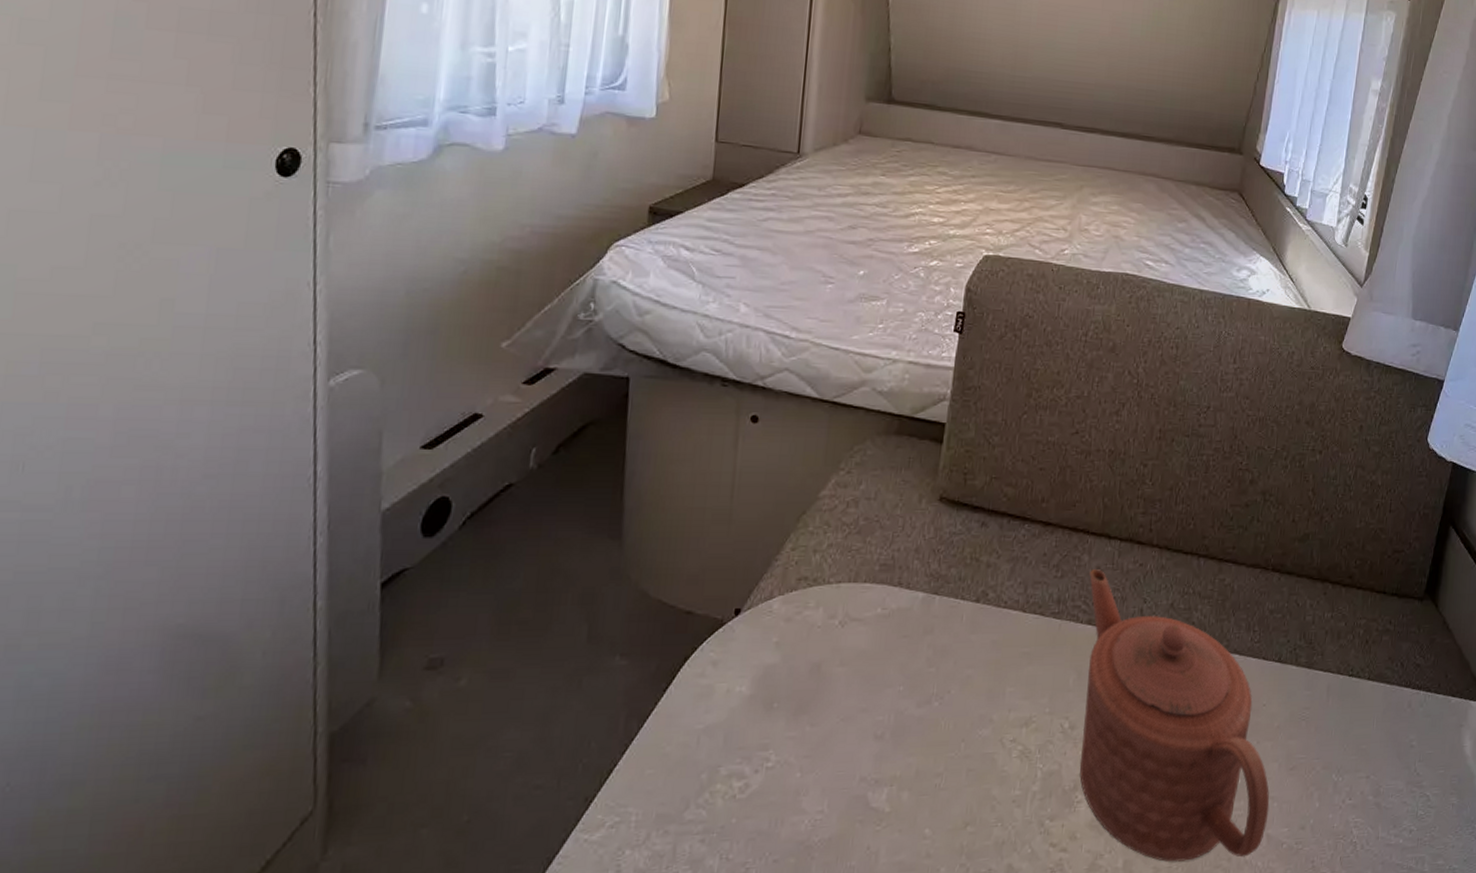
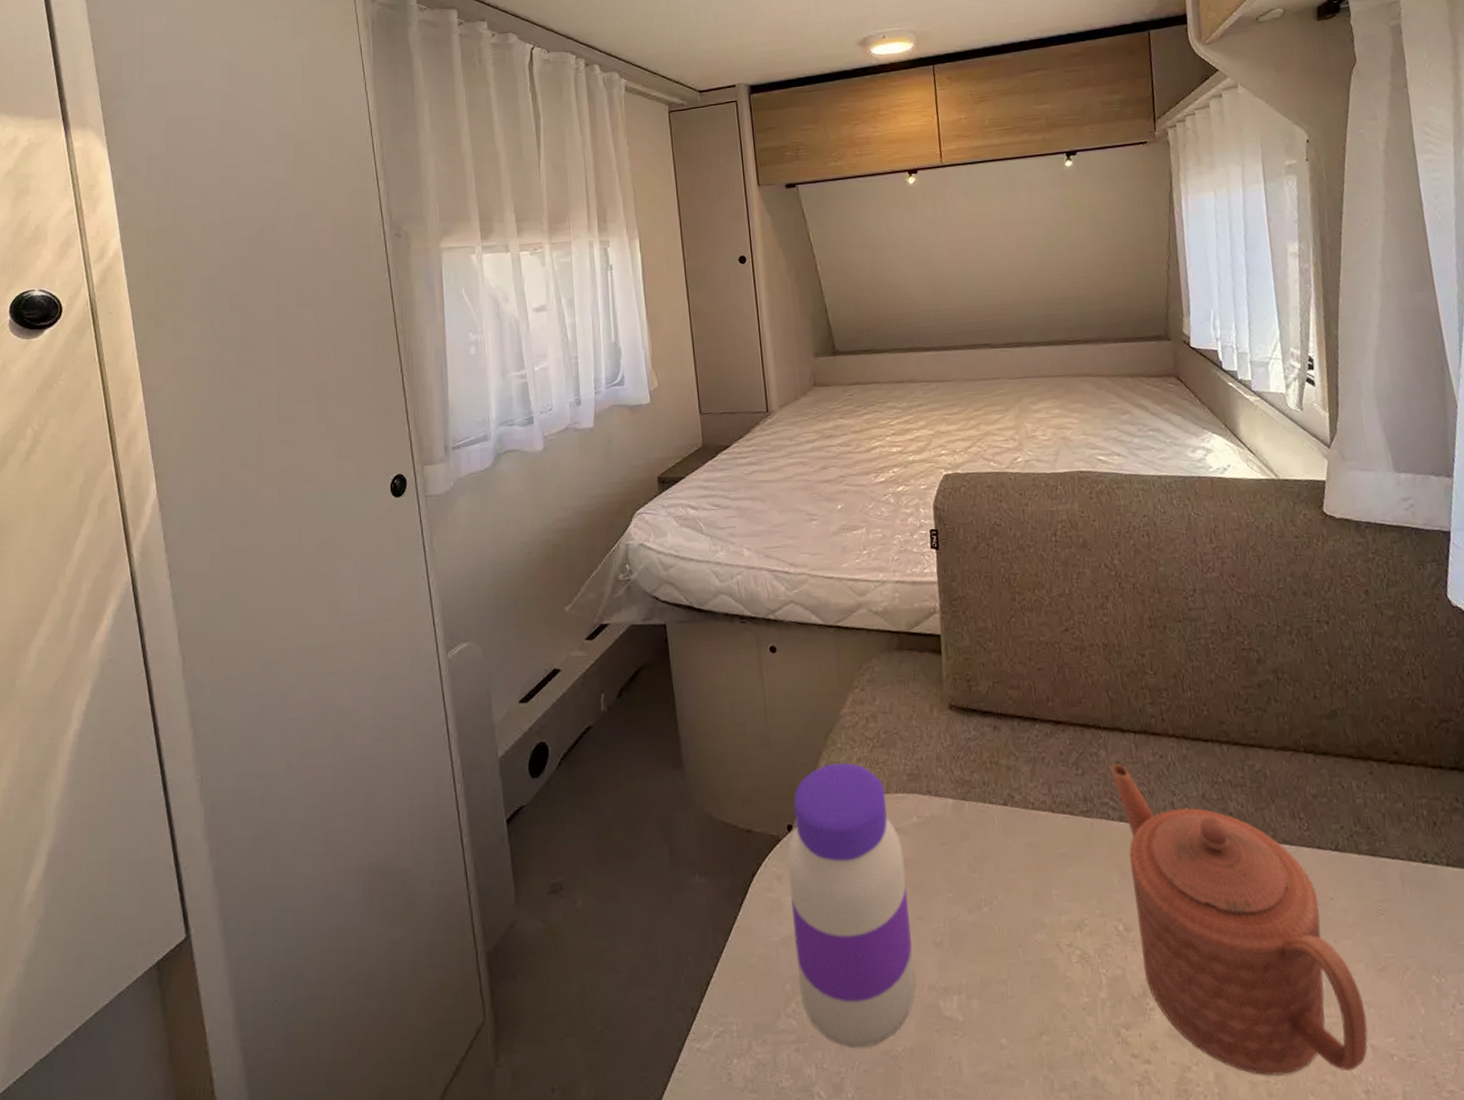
jar: none [717,547,860,839] -> present [787,762,916,1048]

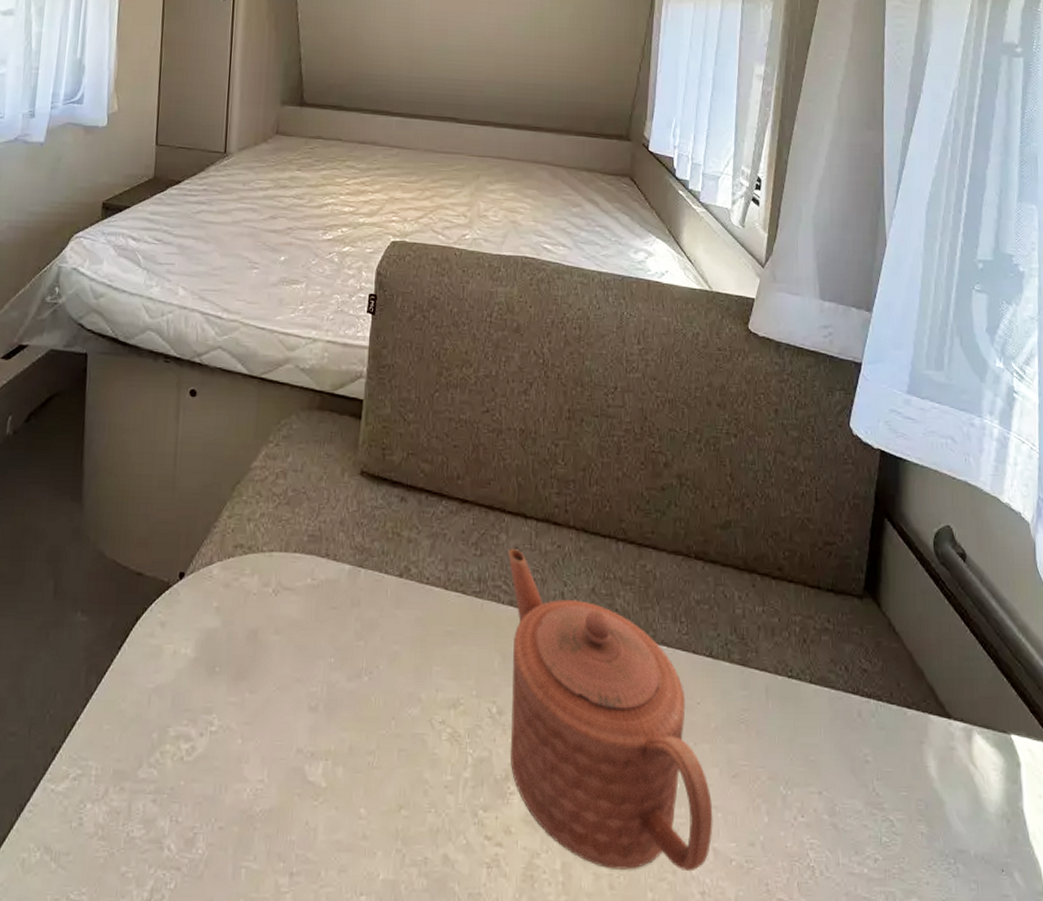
jar: present [787,762,916,1048] -> none [166,515,293,805]

